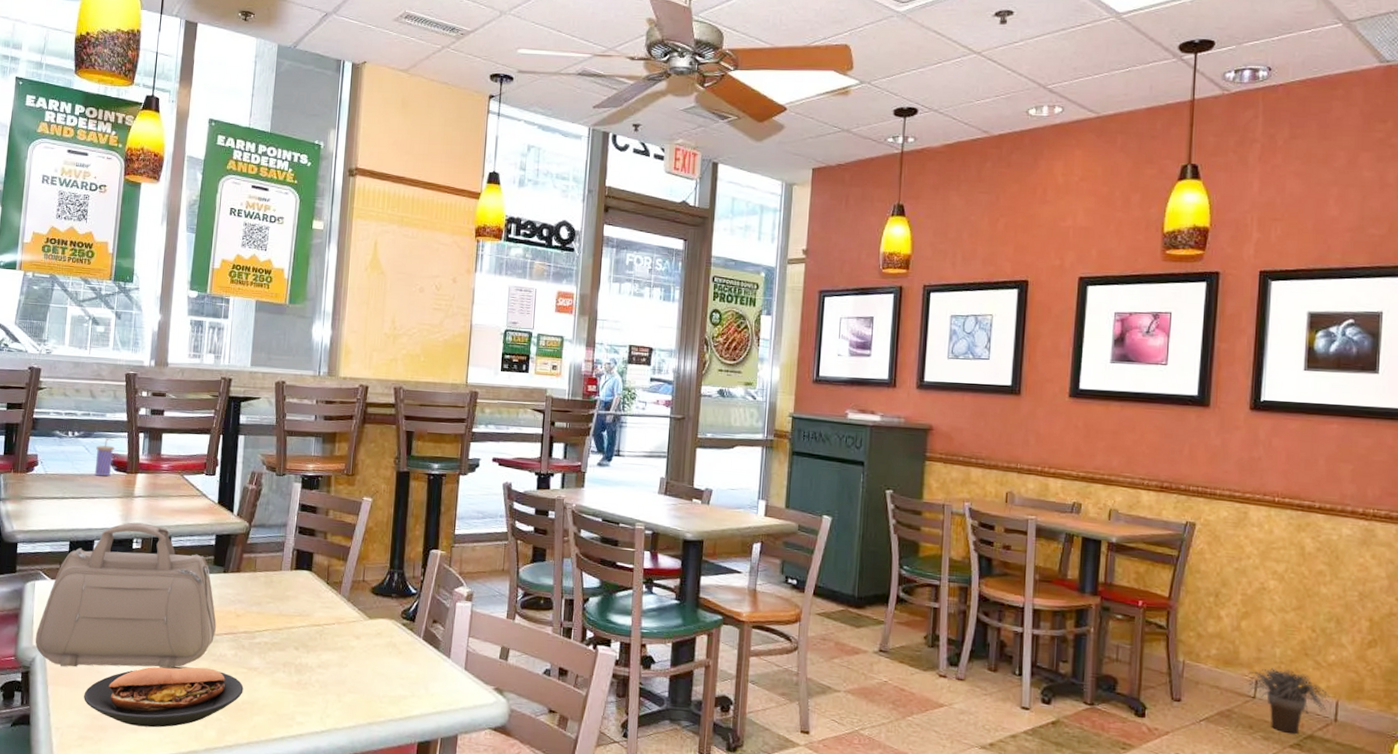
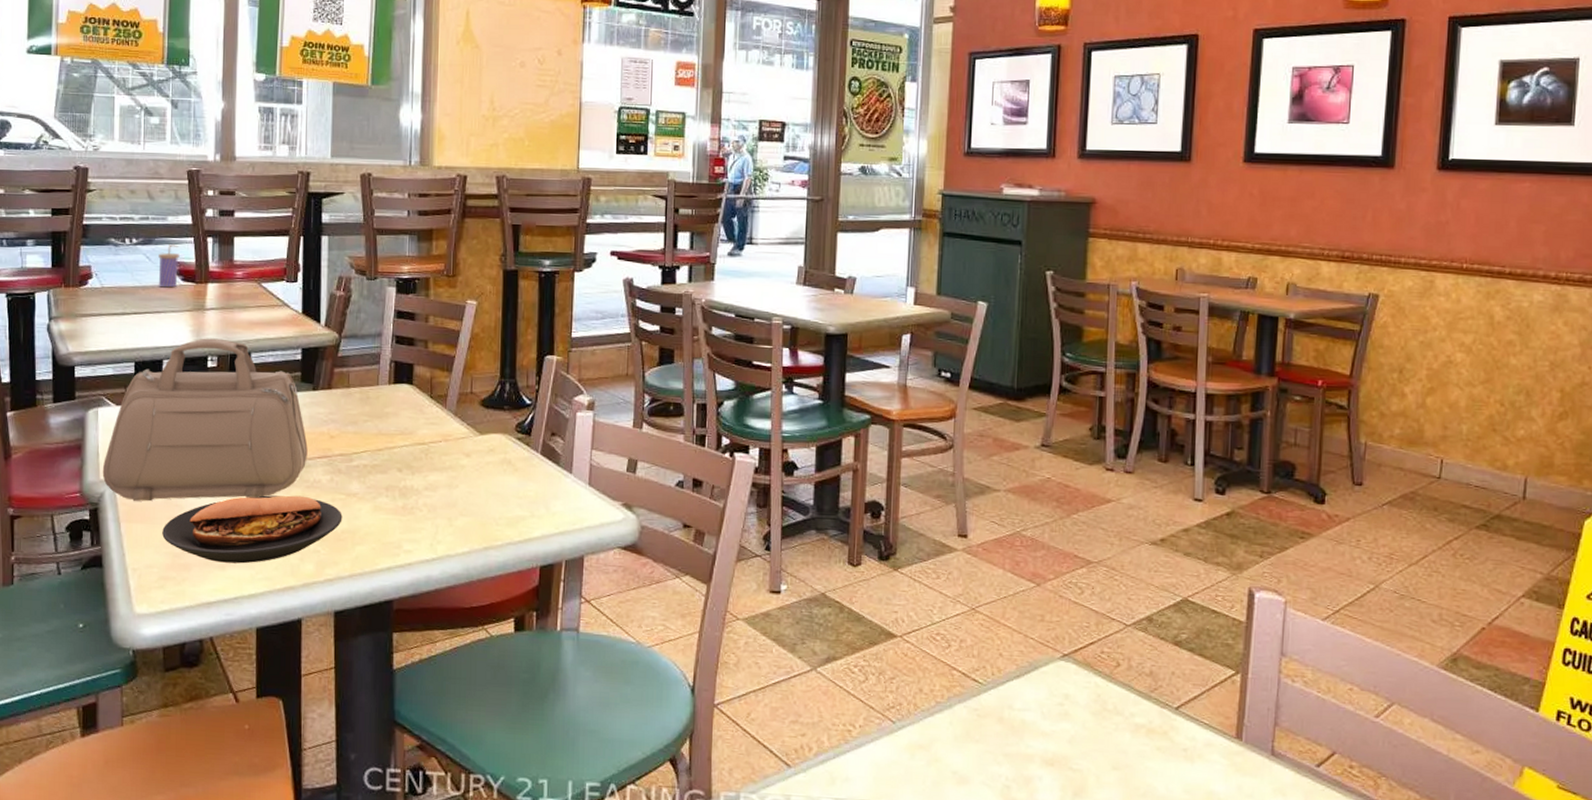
potted plant: present [1247,667,1332,734] -> none [1432,445,1520,514]

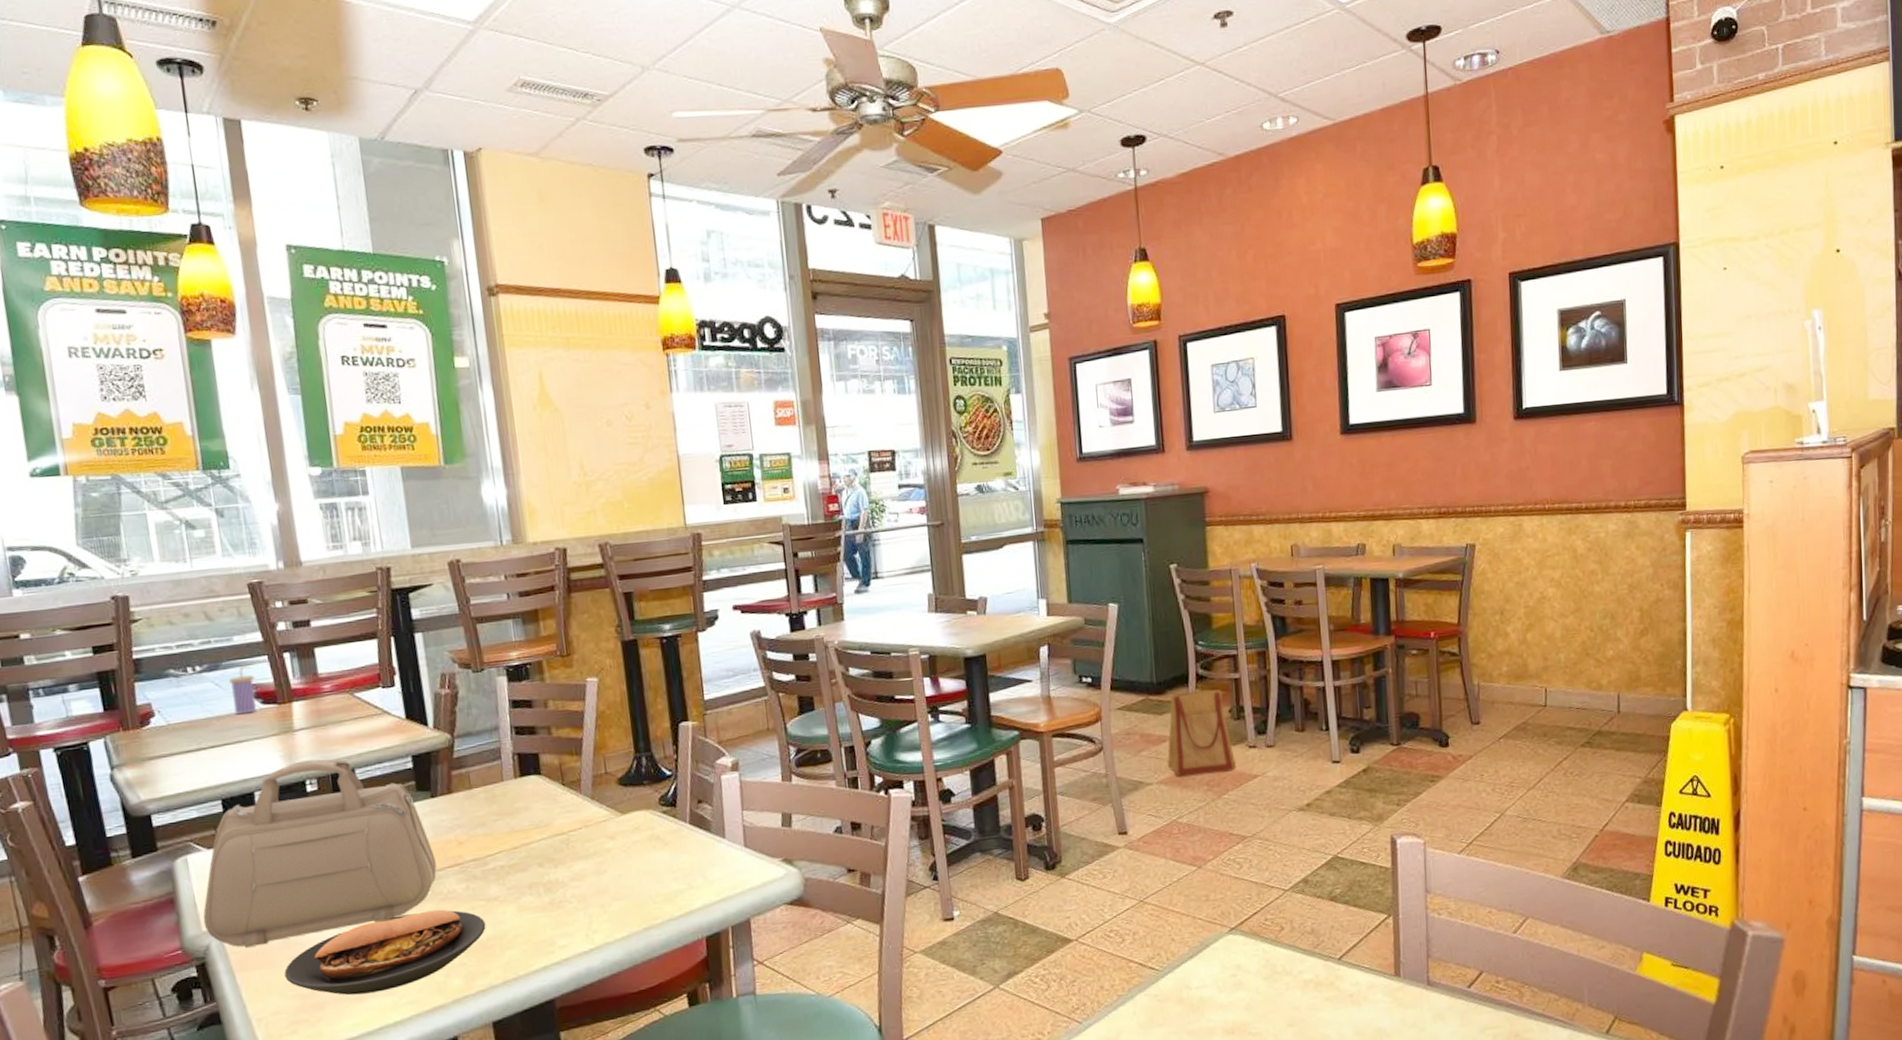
shopping bag: none [1017,403,1090,491] -> present [1167,689,1236,776]

